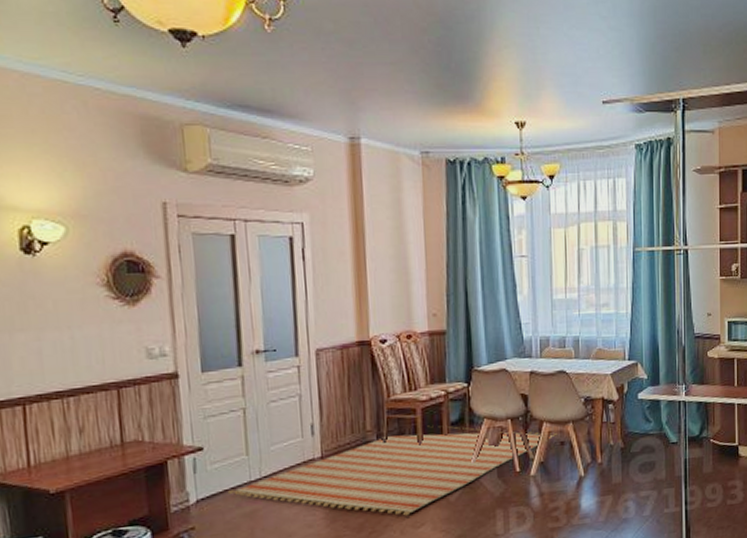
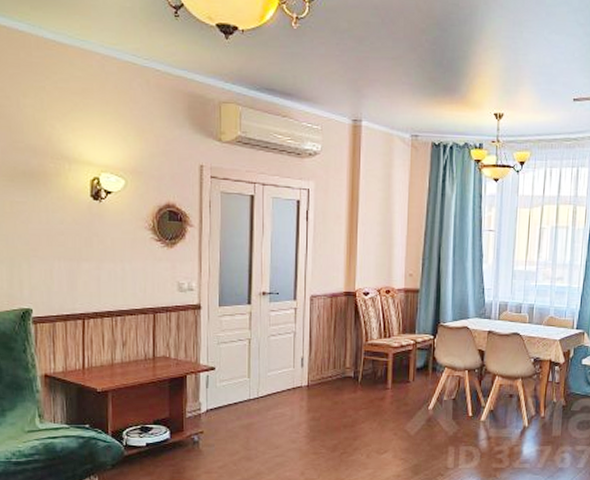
rug: present [227,425,557,516] -> none [230,368,507,443]

